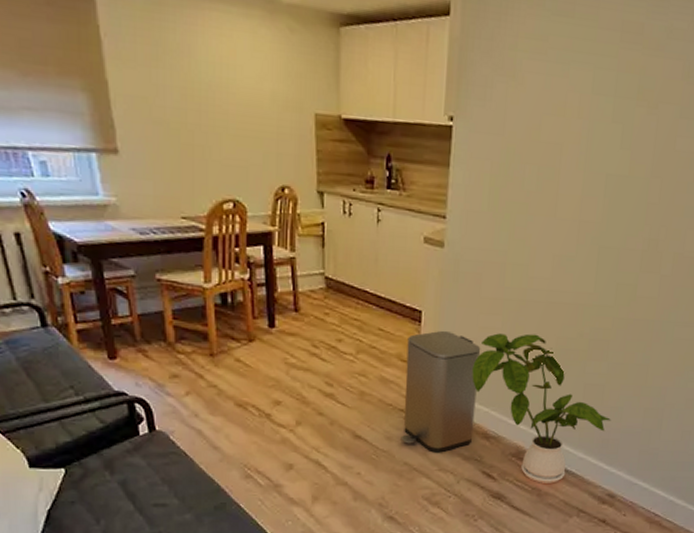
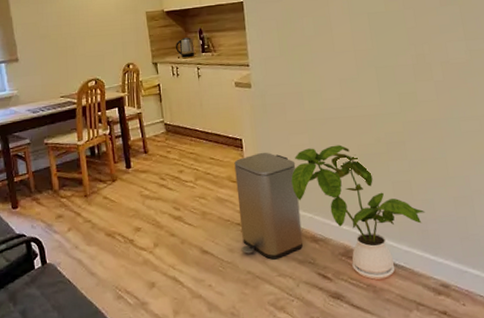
kettle: none [352,162,378,193] -> present [176,37,195,58]

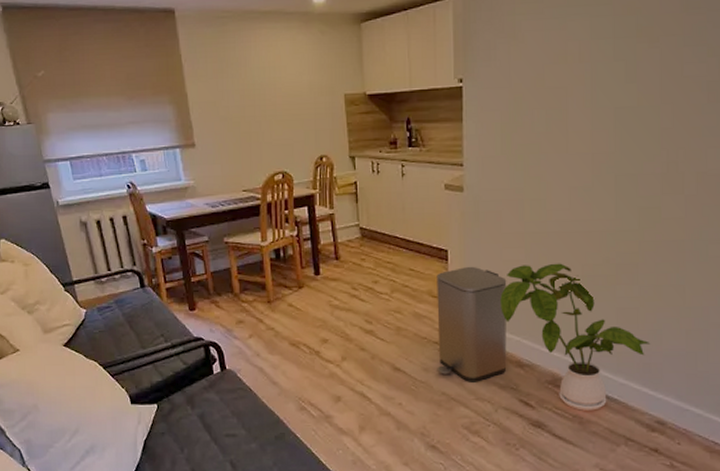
kettle: present [176,37,195,58] -> none [378,128,400,152]

